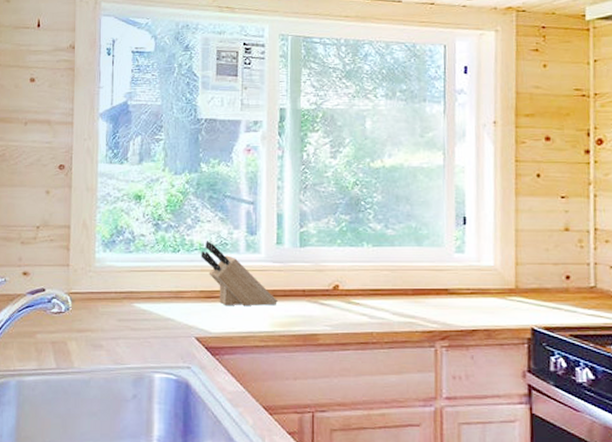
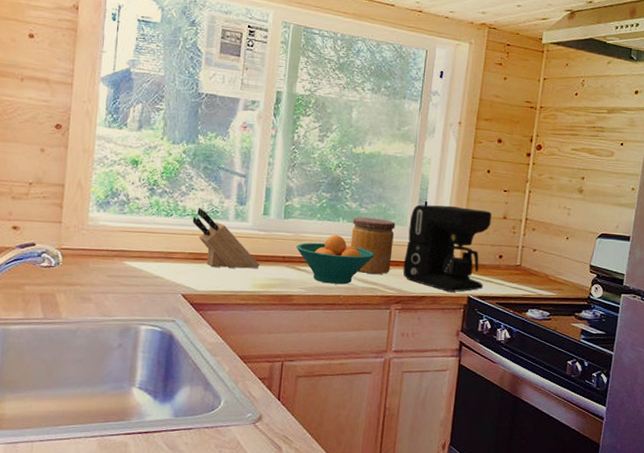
fruit bowl: none [317,262,410,319] -> present [296,235,375,285]
jar: none [378,240,430,305] -> present [350,217,396,274]
coffee maker: none [445,219,550,323] -> present [403,204,491,292]

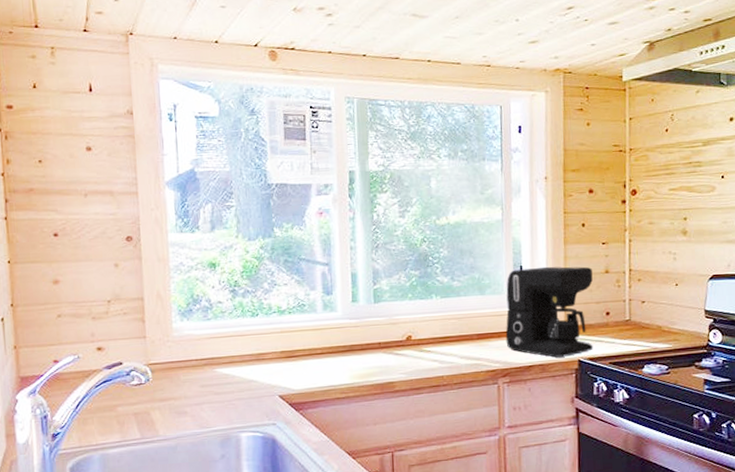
knife block: present [192,208,260,269] -> none [279,303,356,363]
fruit bowl: present [296,235,375,285] -> none [391,313,475,365]
jar: present [350,217,396,274] -> none [446,290,493,349]

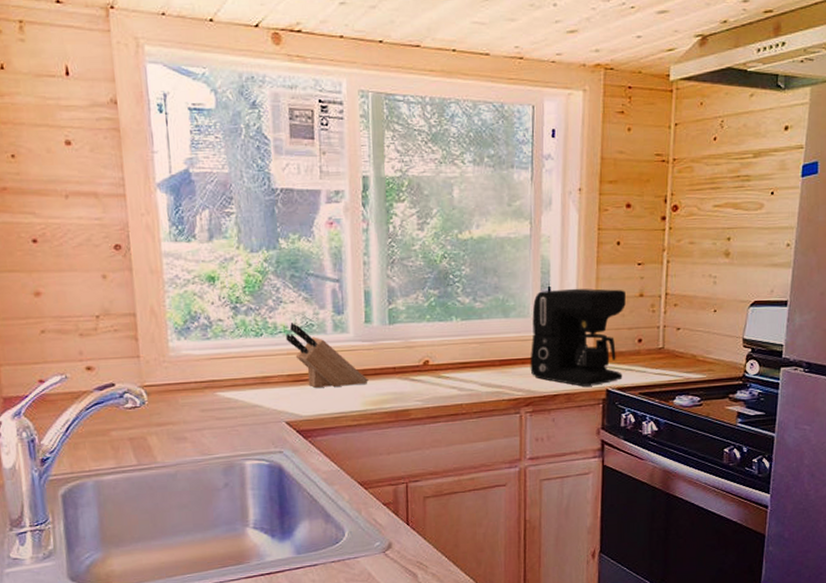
knife block: none [279,303,356,363] -> present [285,323,368,388]

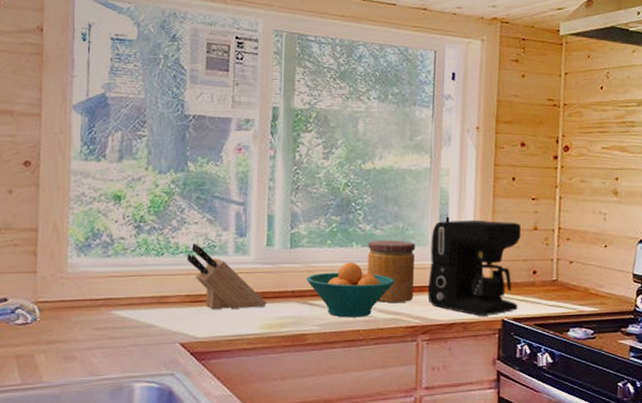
fruit bowl: none [407,337,497,393] -> present [307,262,395,318]
jar: none [467,312,517,376] -> present [367,240,416,302]

